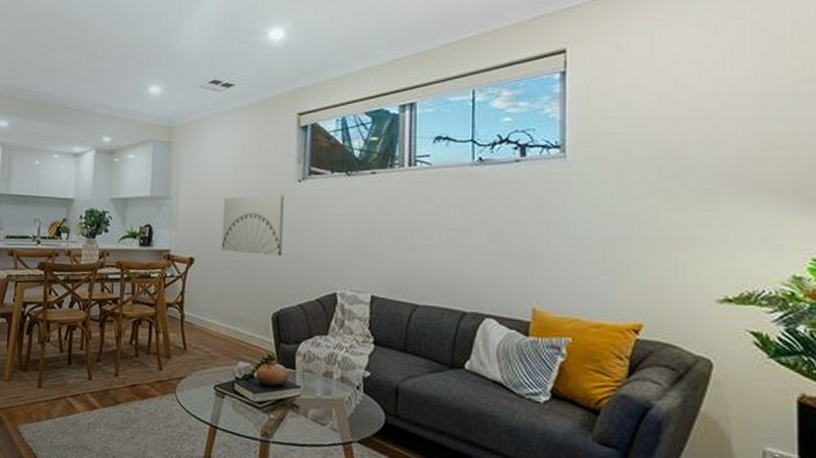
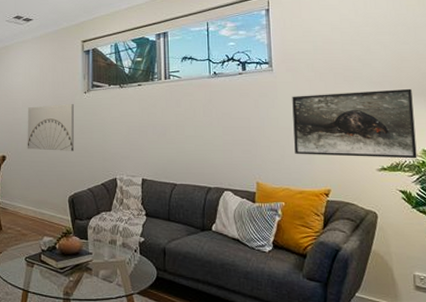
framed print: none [592,187,783,289] -> present [292,88,417,159]

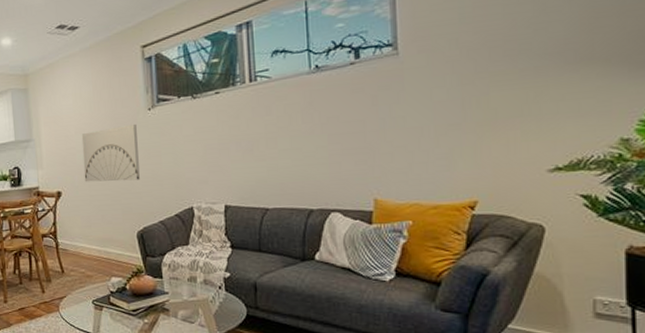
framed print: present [292,88,417,159] -> none [425,56,611,160]

